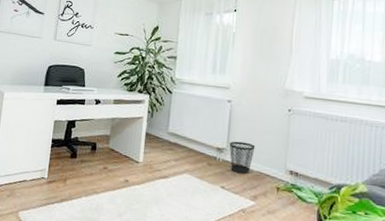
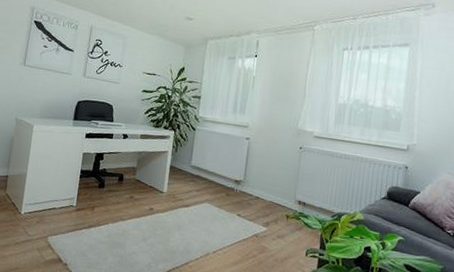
wastebasket: present [229,141,255,174] -> none [246,174,269,204]

